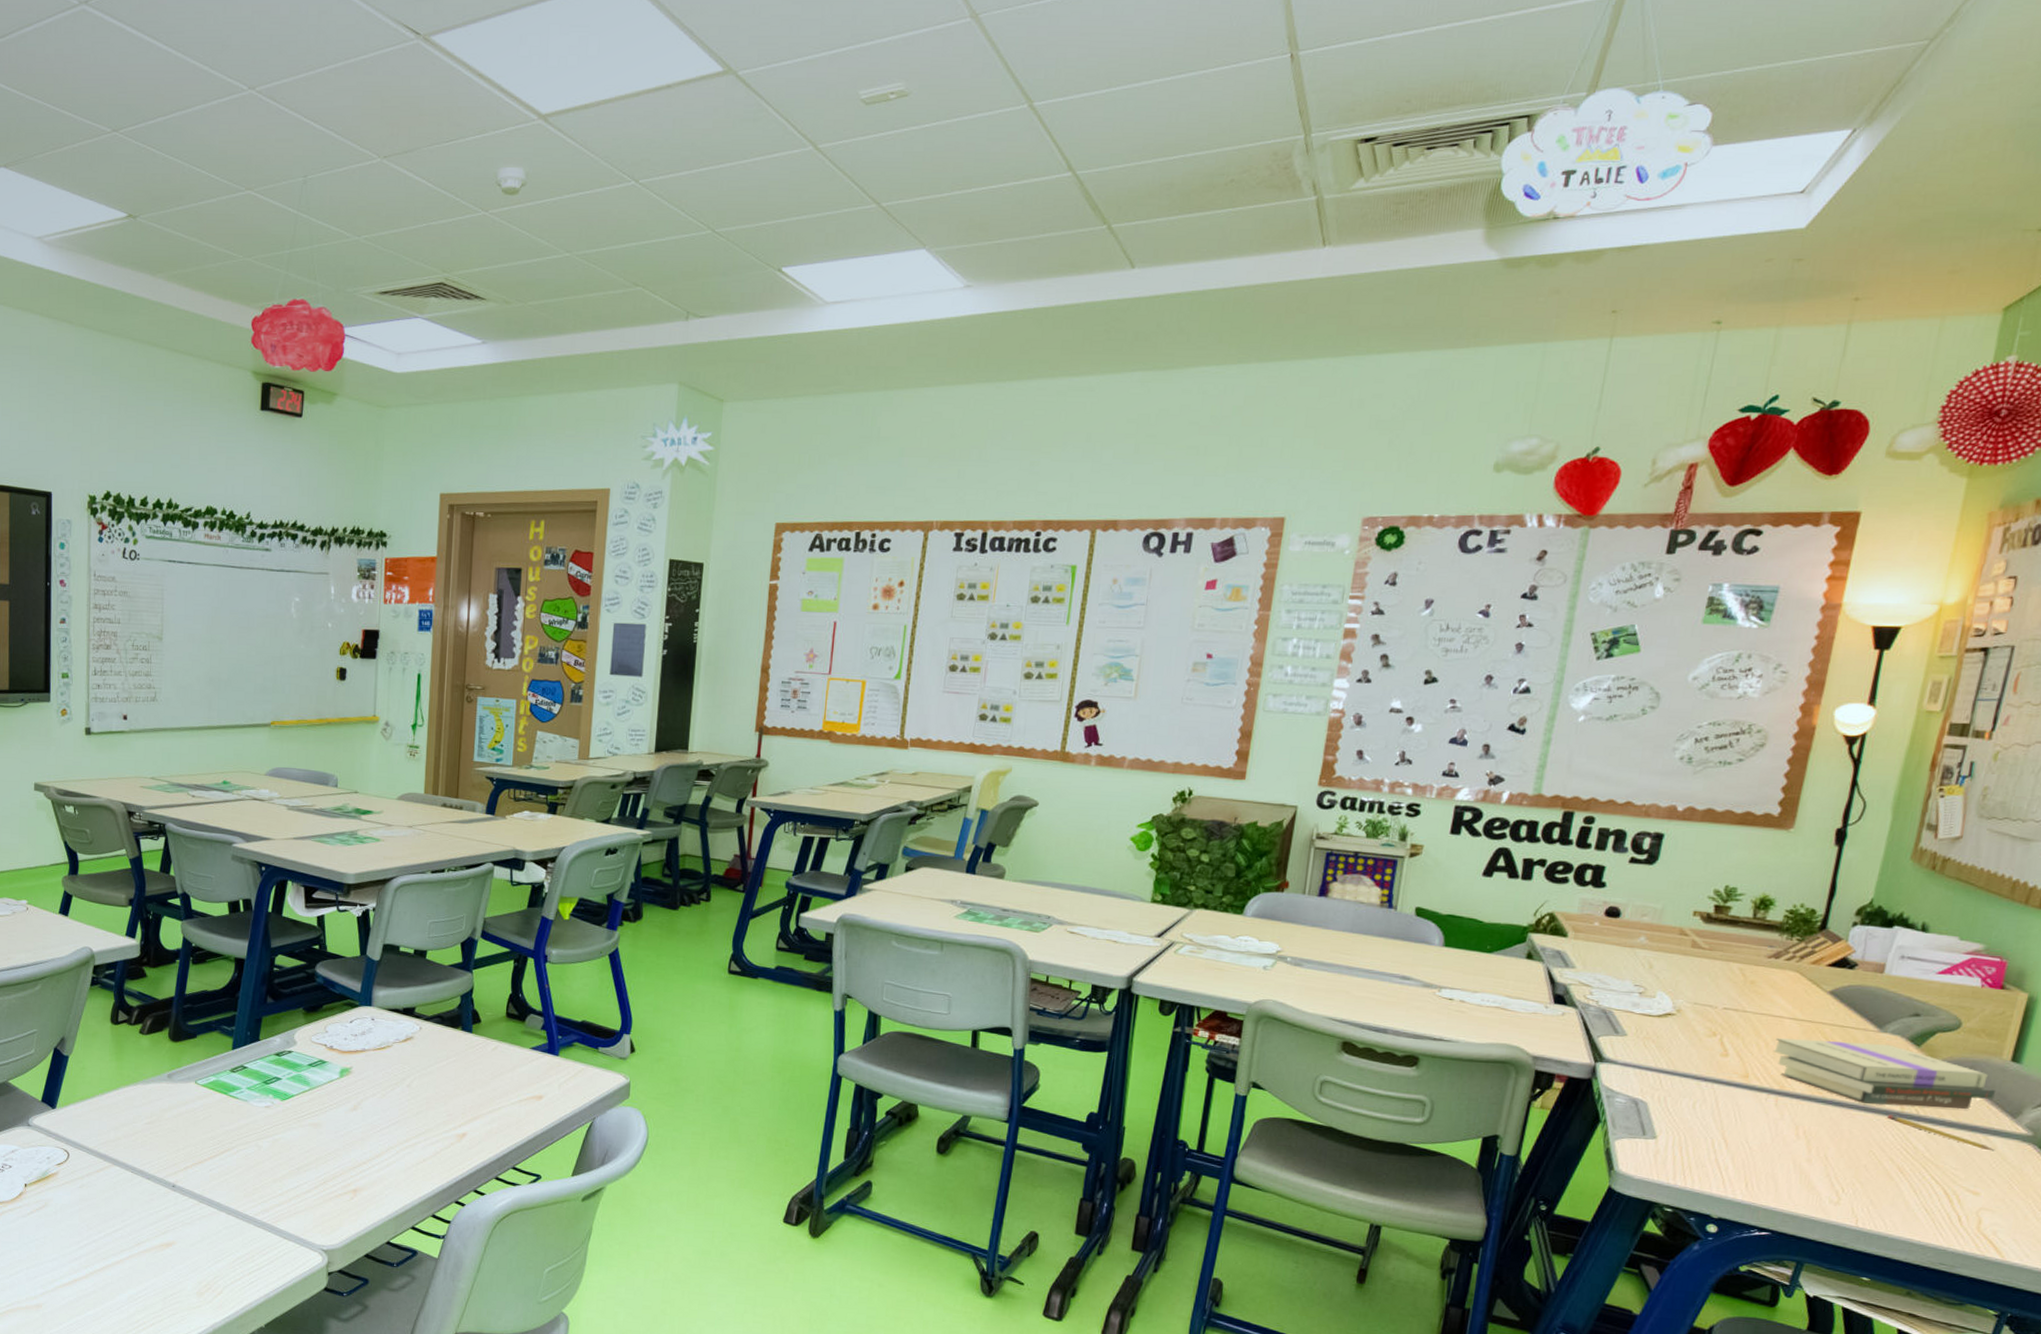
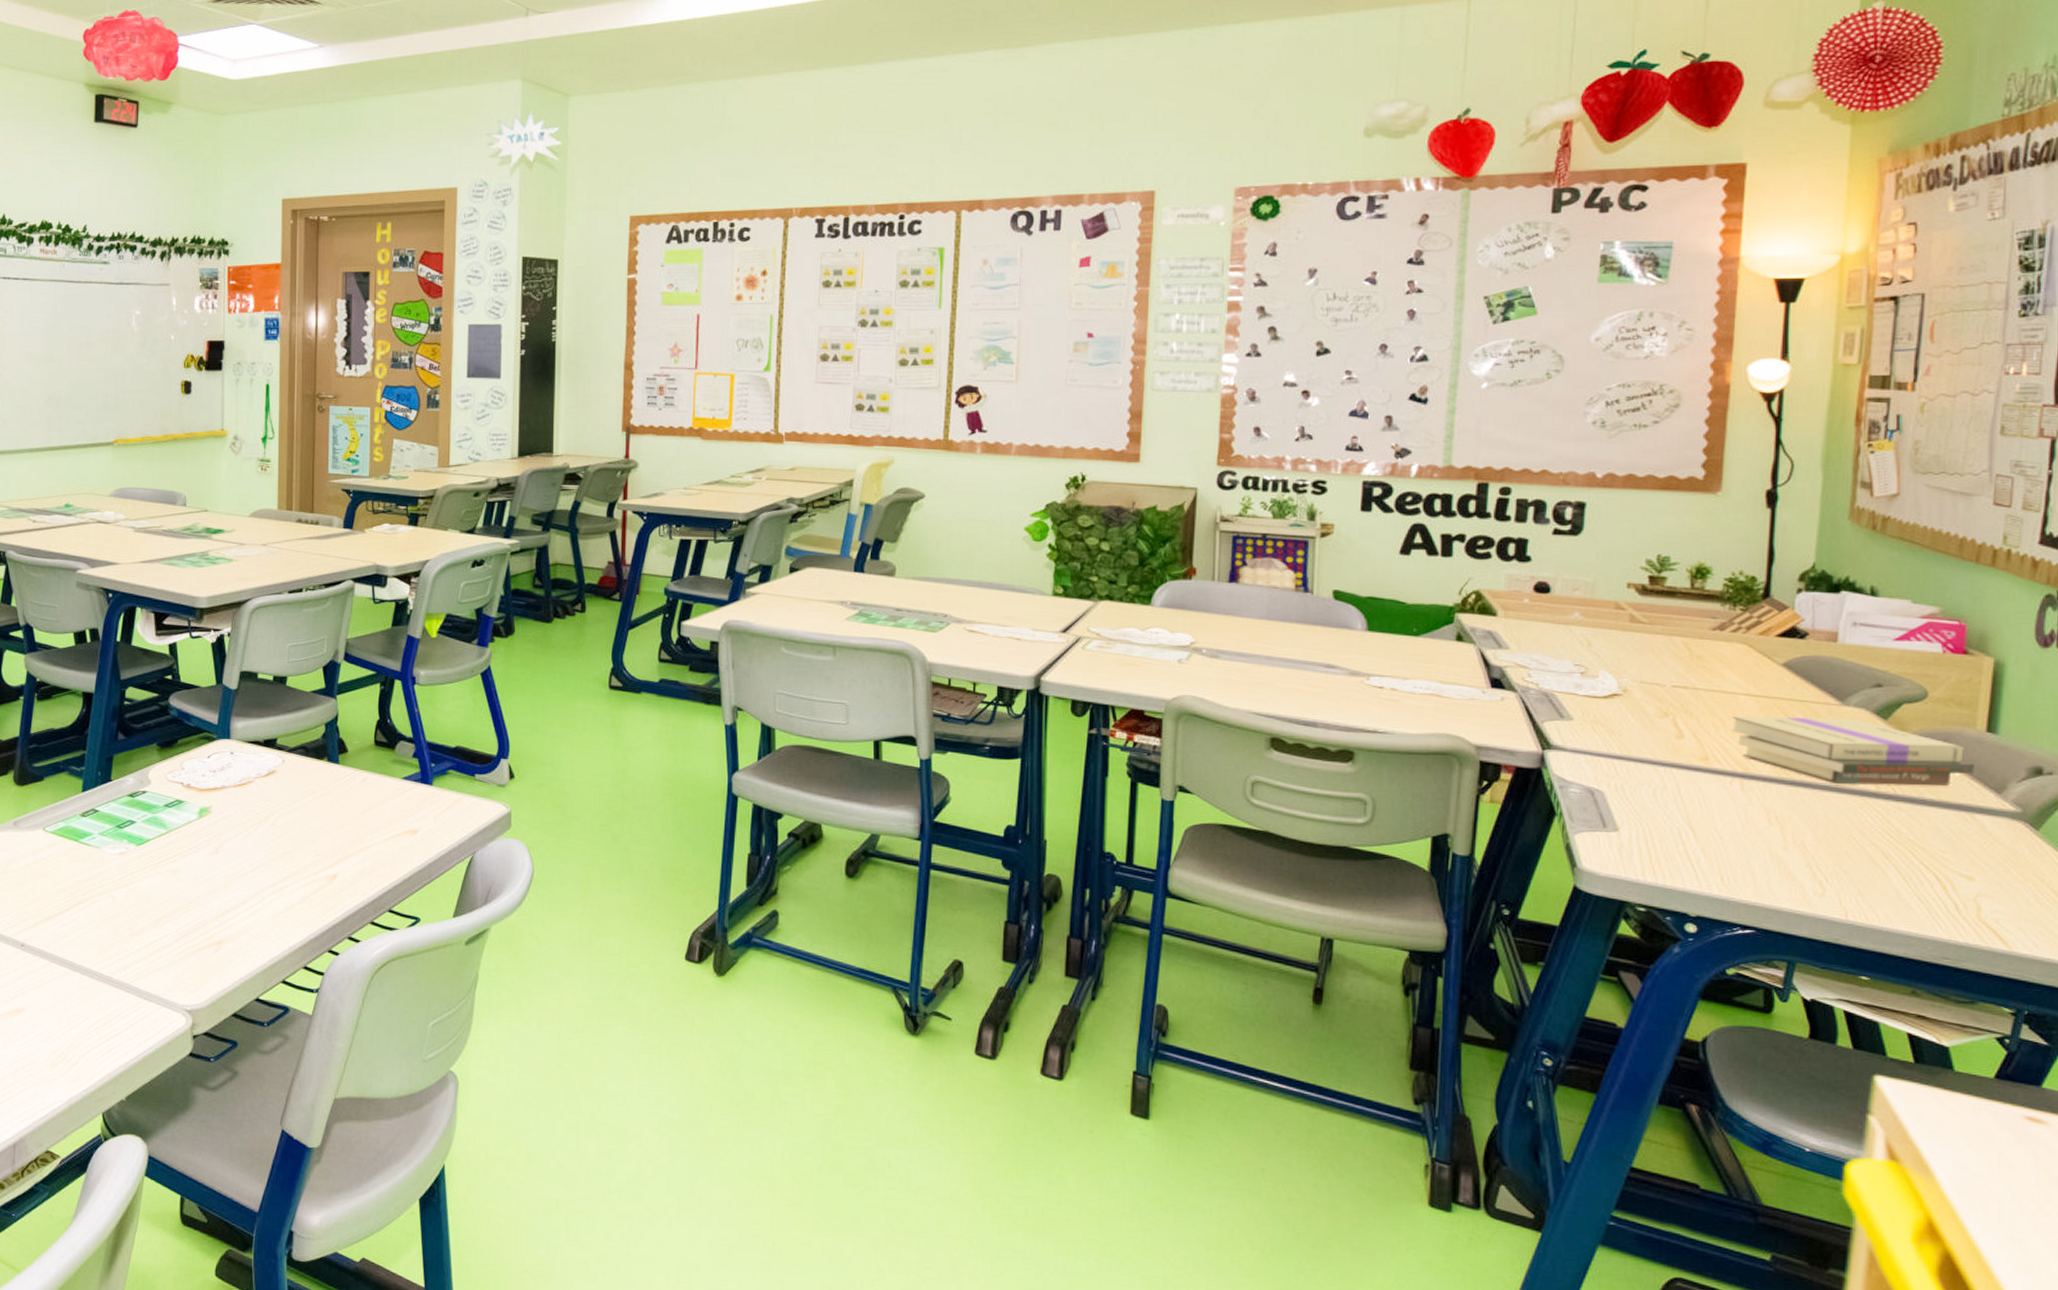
pencil: present [1888,1115,1995,1152] -> none [1864,795,1984,831]

